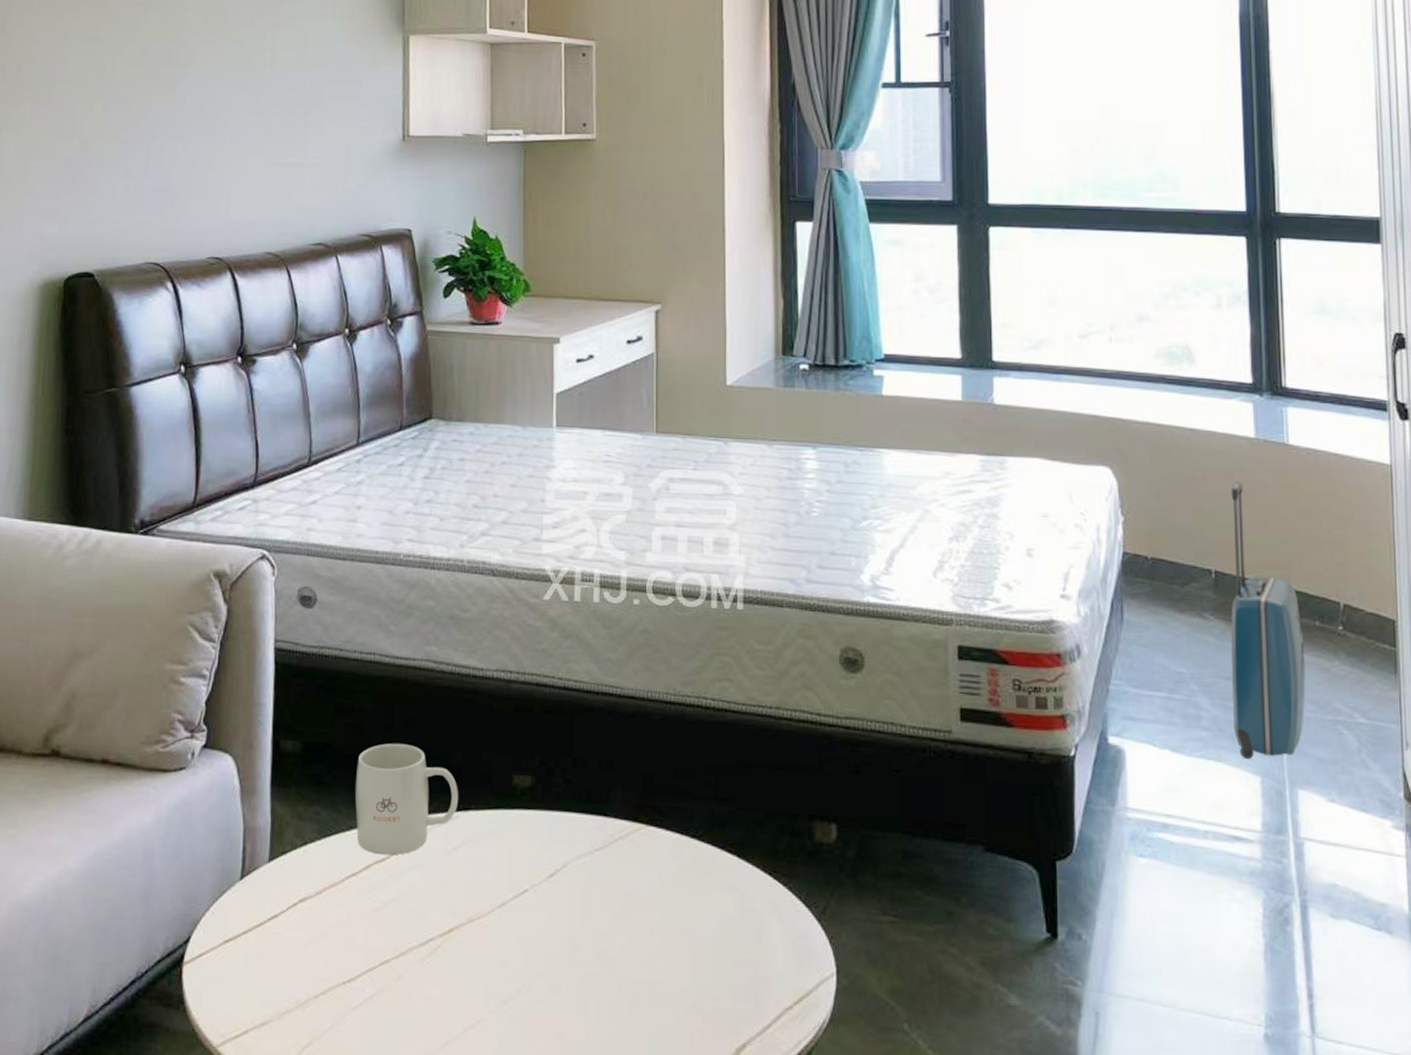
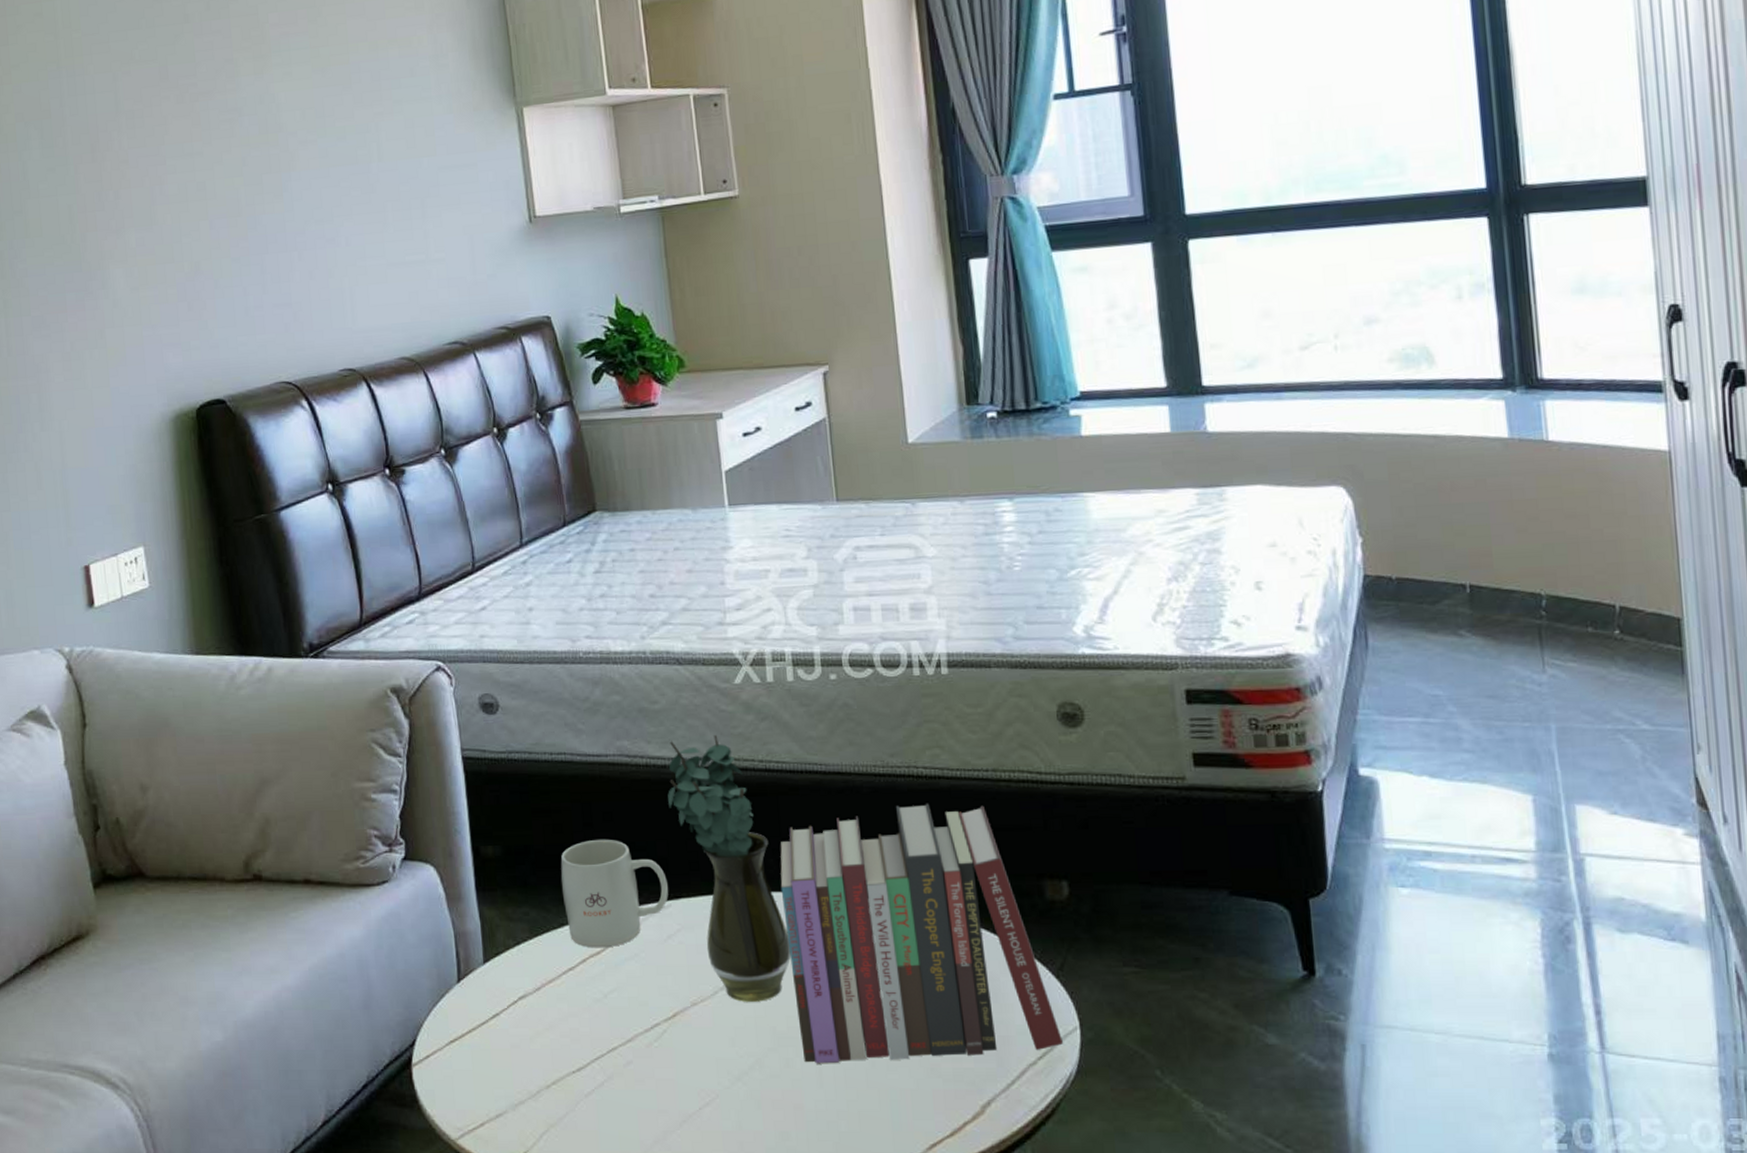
vase: none [468,649,570,923] -> present [668,735,792,1002]
books: none [566,734,819,996] -> present [780,803,1063,1064]
suitcase: present [1231,481,1306,760] -> none [1483,486,1580,779]

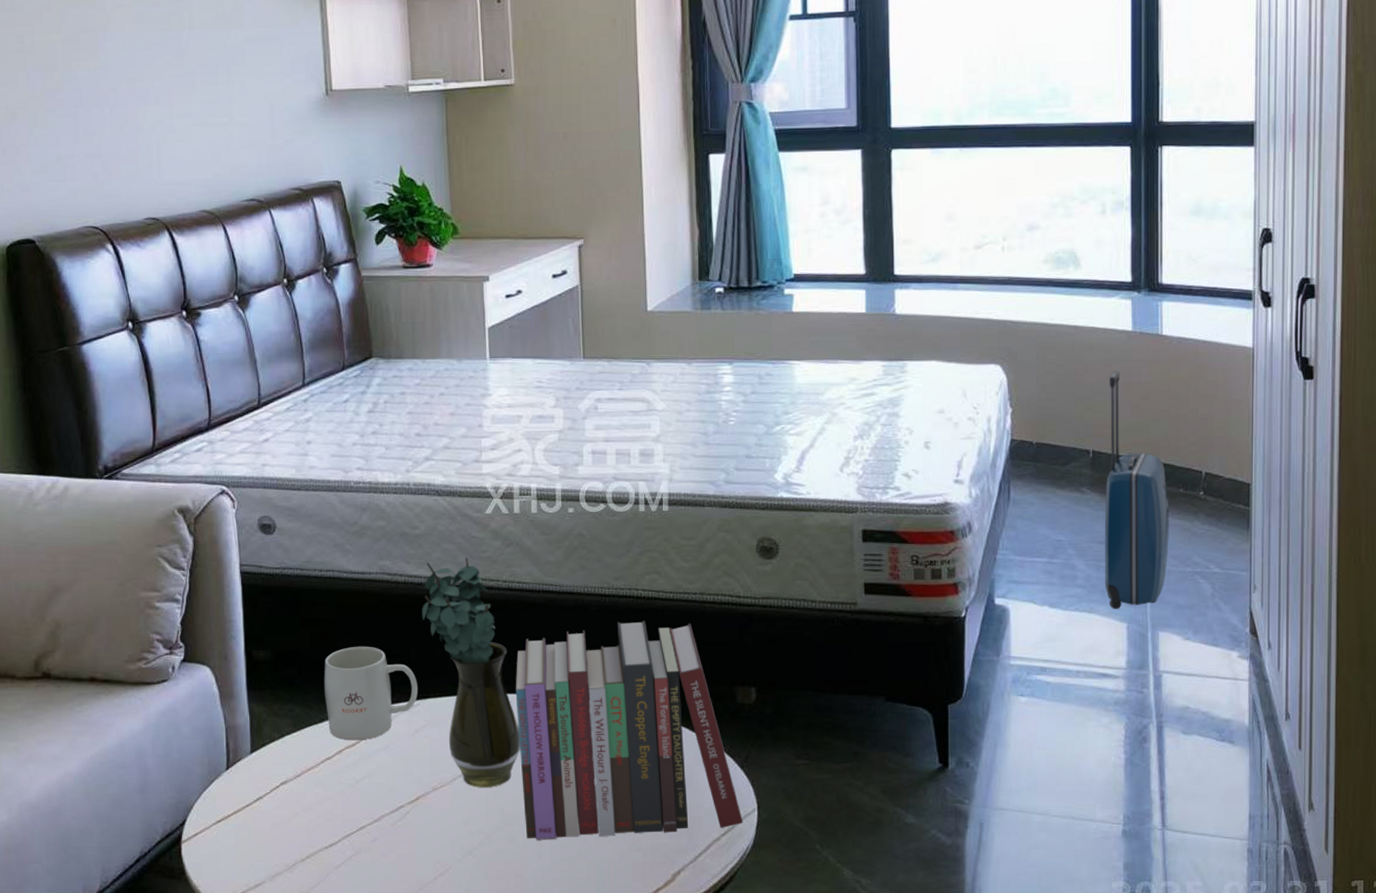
suitcase: none [1483,486,1580,779] -> present [1104,370,1169,610]

